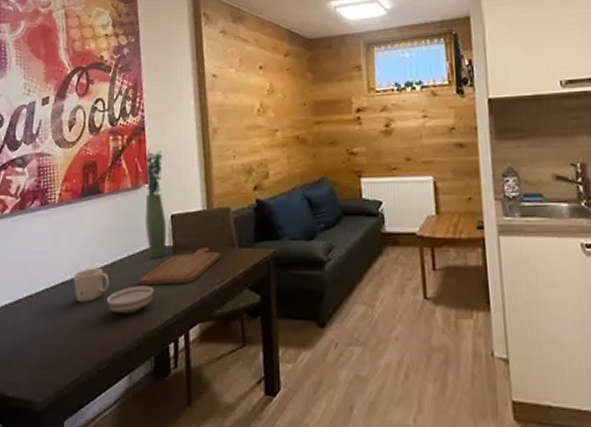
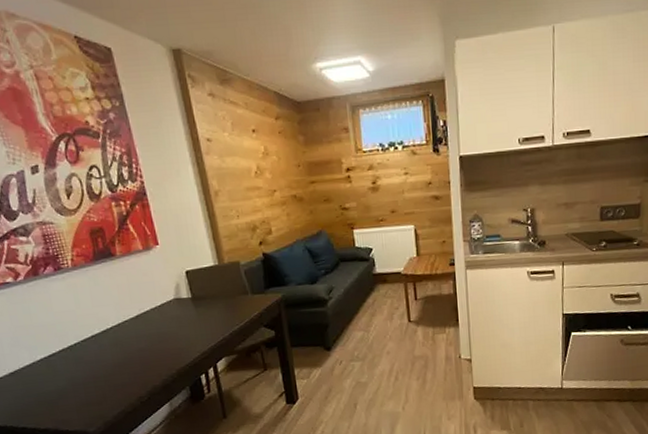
mug: present [73,267,110,302] -> none [101,320,138,351]
bowl: present [106,285,154,314] -> none [137,331,181,357]
chopping board: present [140,248,221,285] -> none [165,296,237,332]
vase: present [144,149,167,260] -> none [151,213,186,310]

